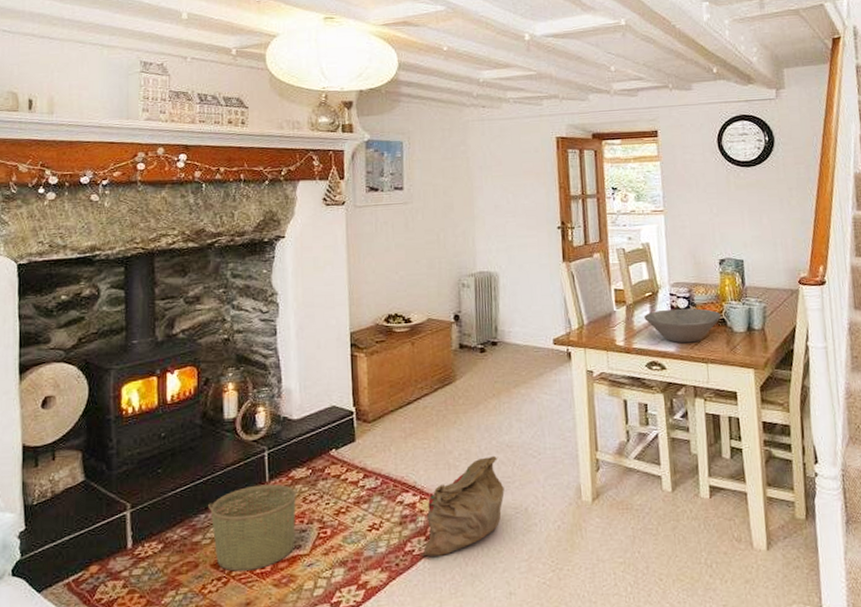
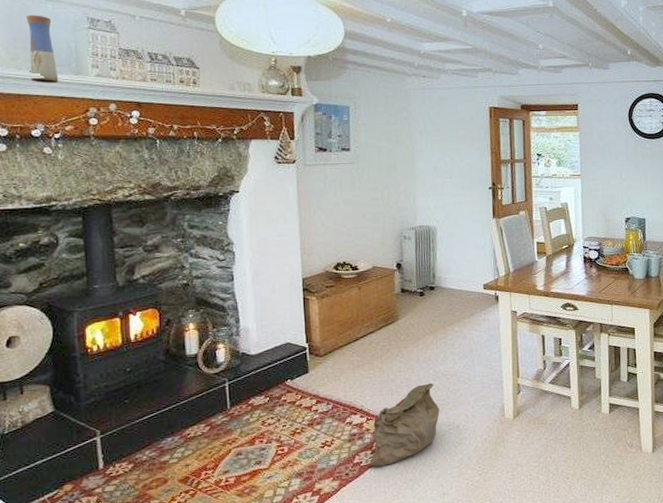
vase: none [82,61,110,130] -> present [26,15,59,84]
basket: present [208,484,299,571] -> none [174,410,258,485]
bowl: present [644,308,722,343] -> none [561,258,625,288]

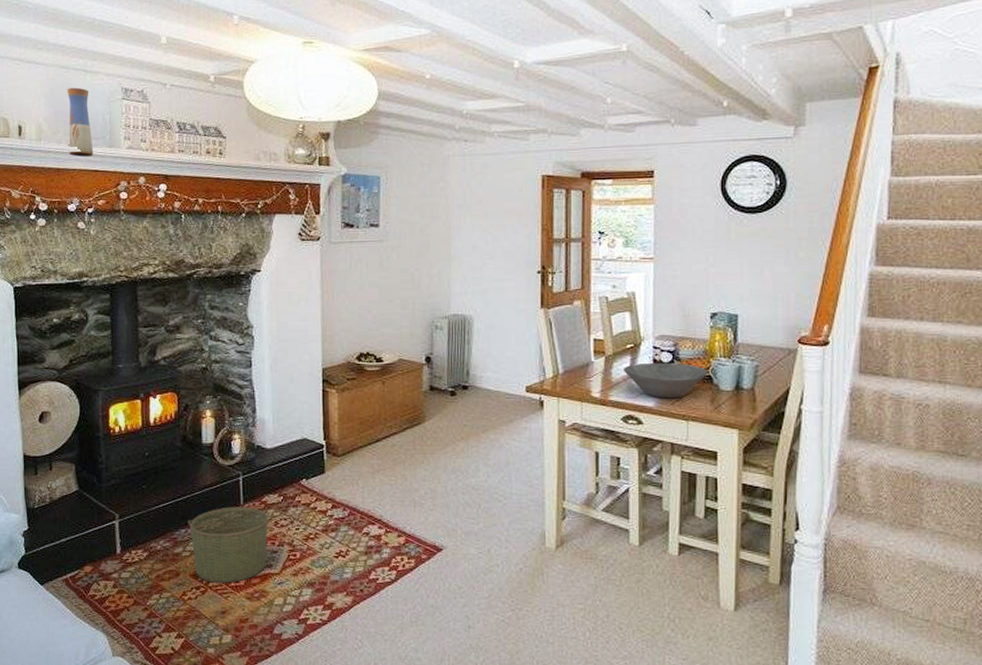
basket: none [174,410,258,485] -> present [188,507,271,583]
bag: present [368,382,440,467] -> none [384,497,468,586]
bowl: none [561,258,625,288] -> present [624,362,708,399]

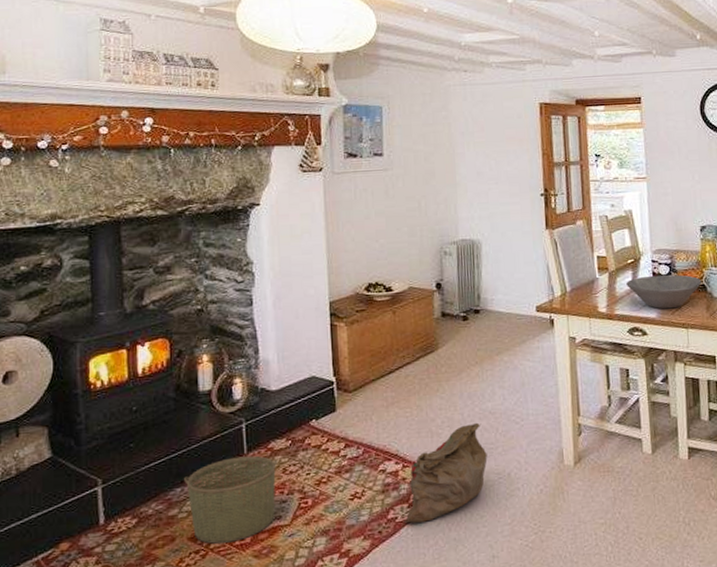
vase: present [67,87,94,158] -> none [36,17,68,91]
bag: none [384,497,468,586] -> present [404,422,488,524]

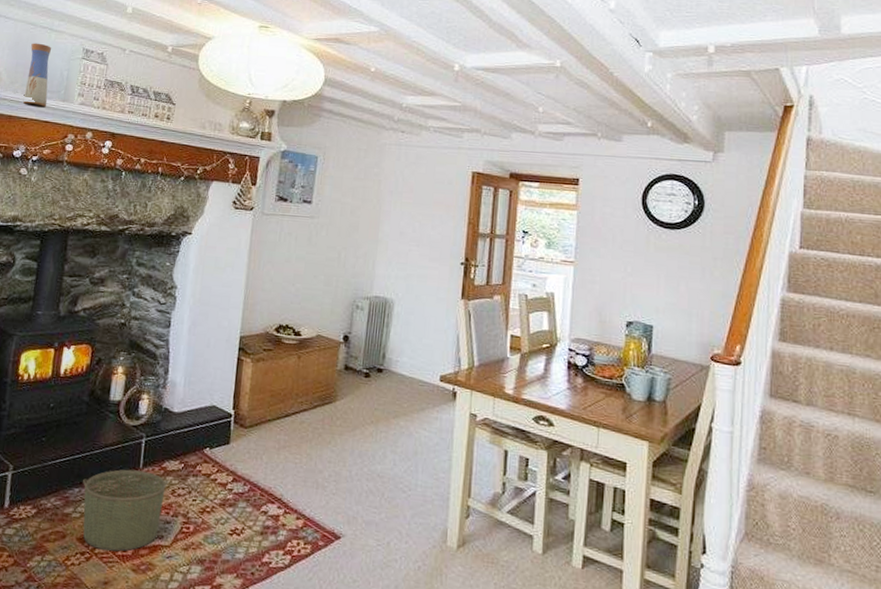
vase: none [36,17,68,91] -> present [22,43,52,109]
bag: present [404,422,488,524] -> none [277,482,369,574]
bowl: present [626,274,702,309] -> none [538,364,621,404]

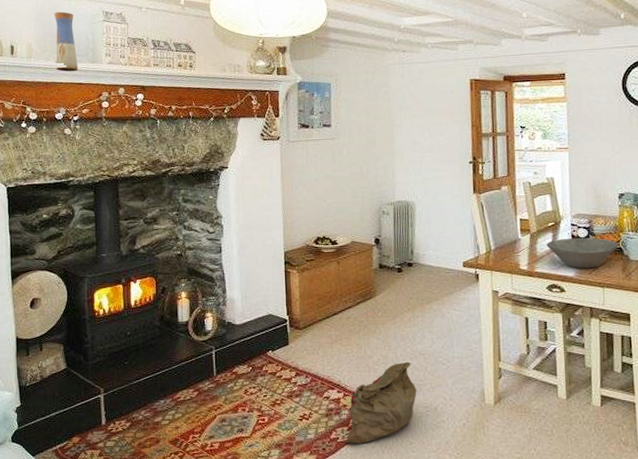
basket: present [83,469,169,552] -> none [167,378,241,448]
bag: none [277,482,369,574] -> present [344,361,417,444]
bowl: none [538,364,621,404] -> present [547,237,619,269]

